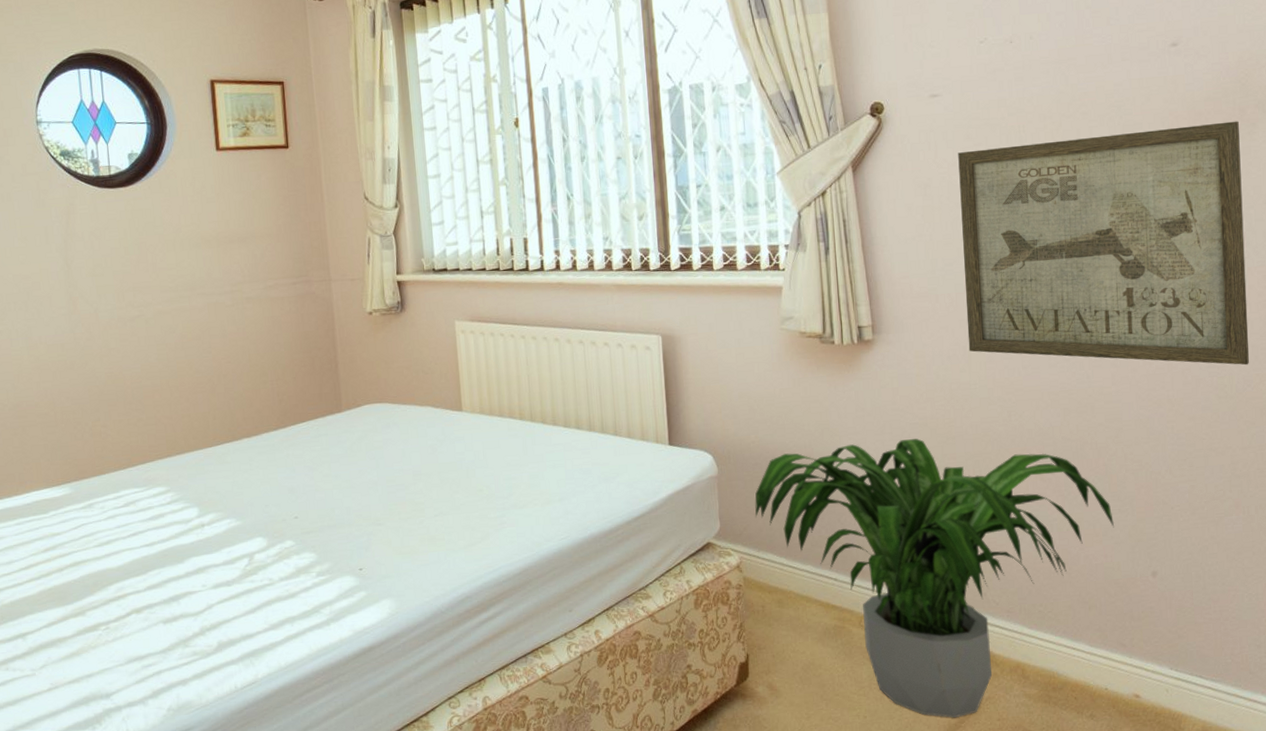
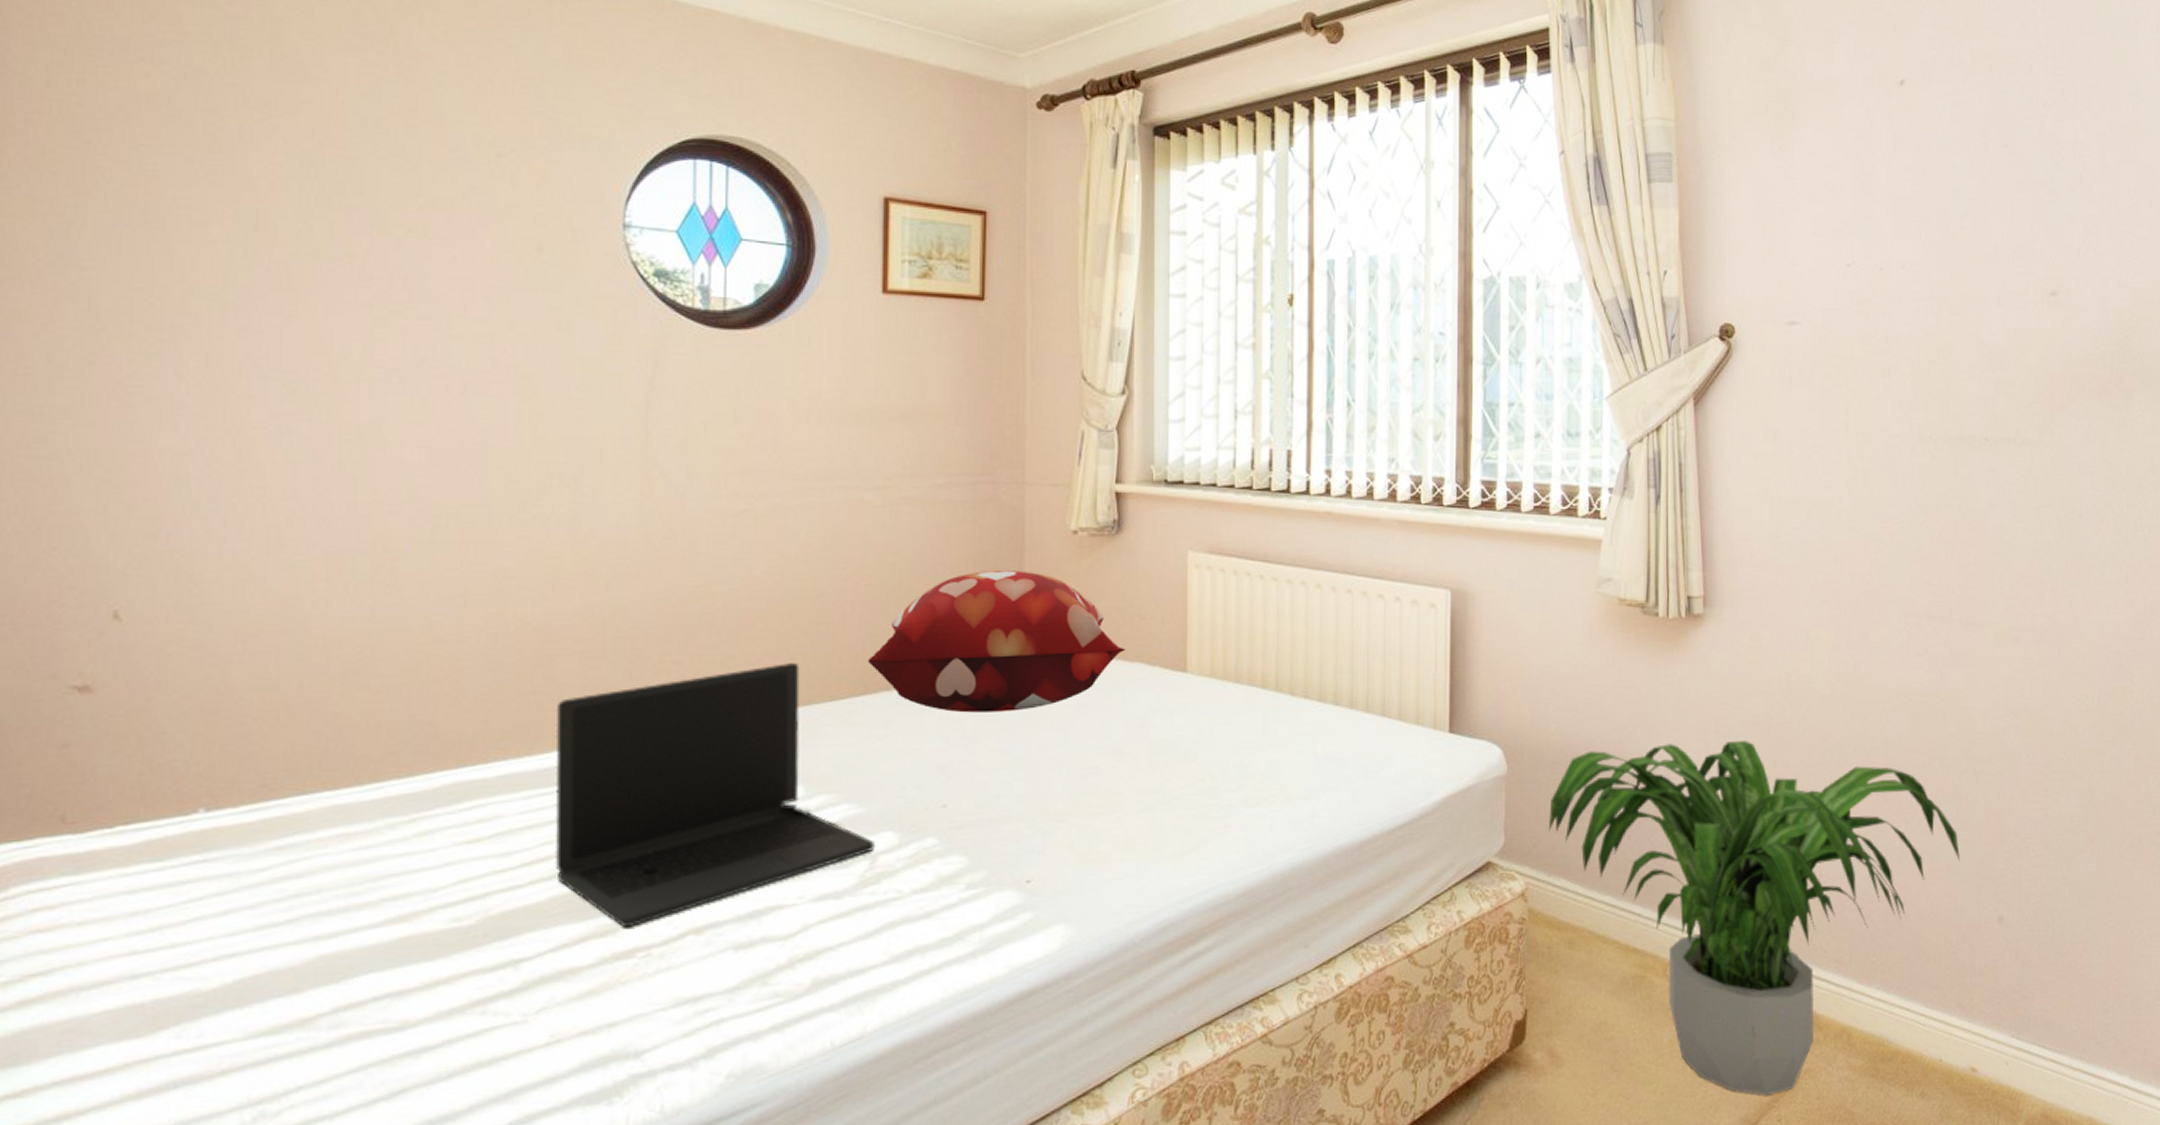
laptop: none [30,421,252,610] -> present [554,663,876,928]
decorative pillow: none [232,344,416,450] -> present [867,570,1126,713]
wall art: present [958,121,1249,366] -> none [1812,389,2115,674]

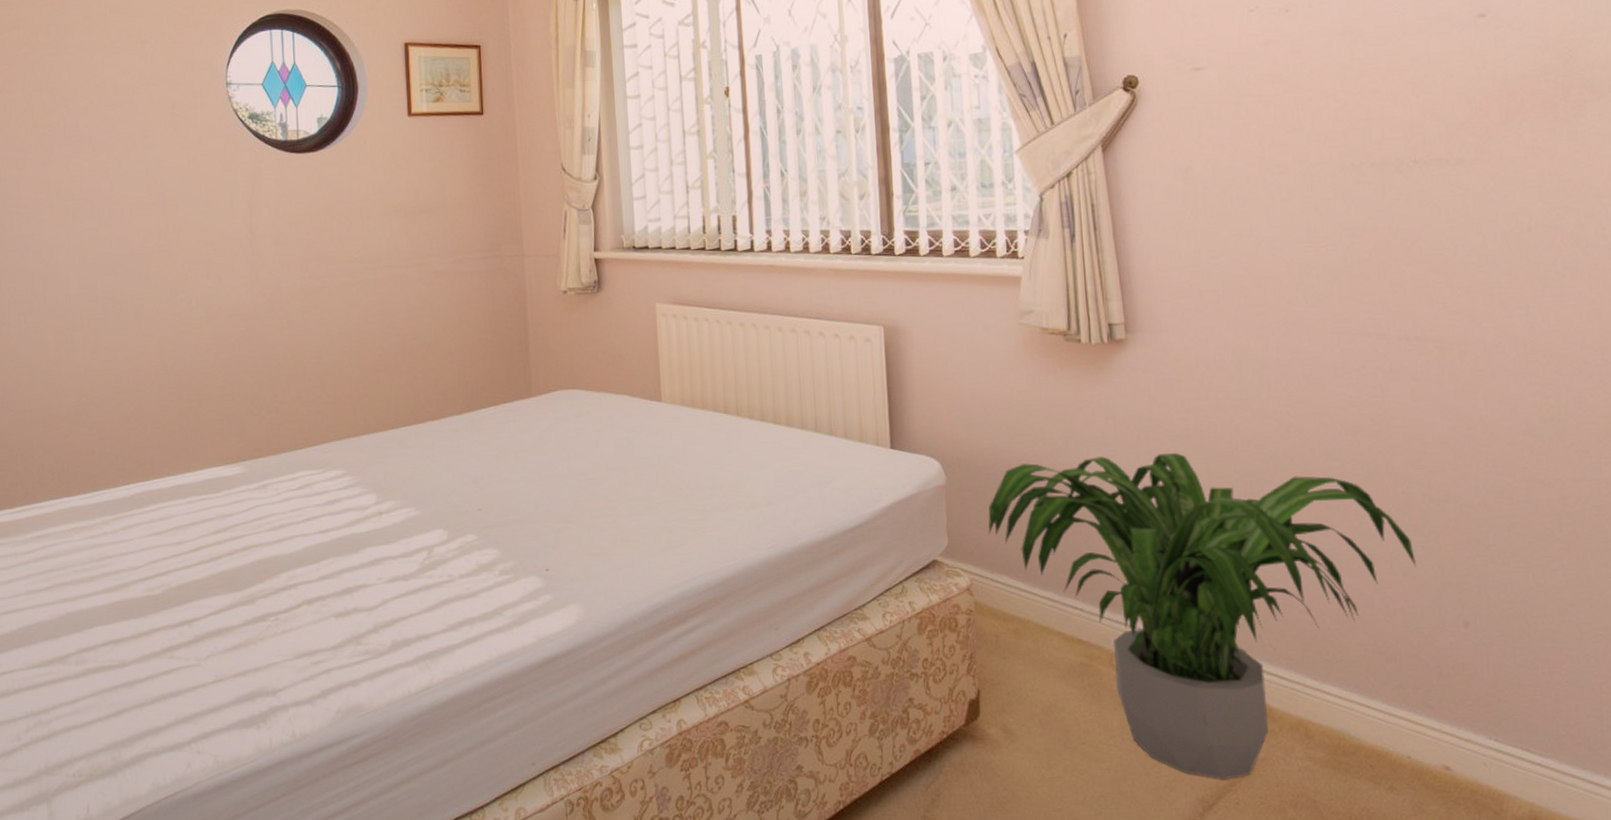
laptop: present [554,663,876,928] -> none [204,401,431,599]
decorative pillow: present [867,570,1126,713] -> none [416,324,612,437]

